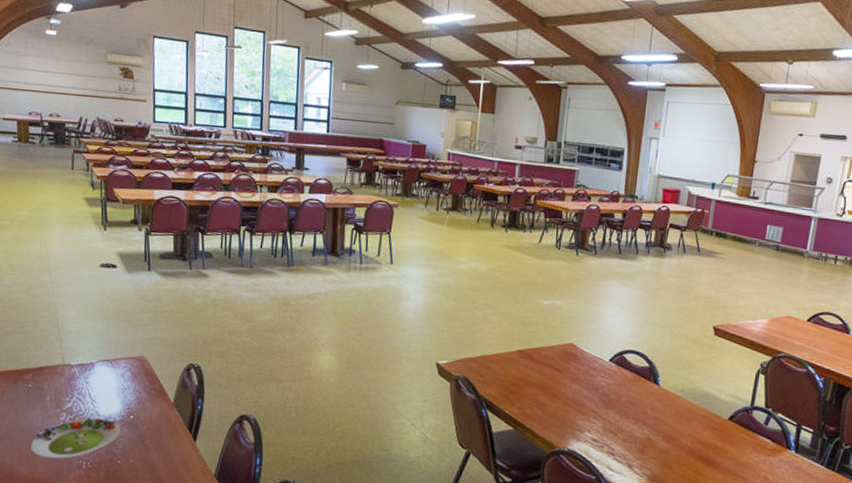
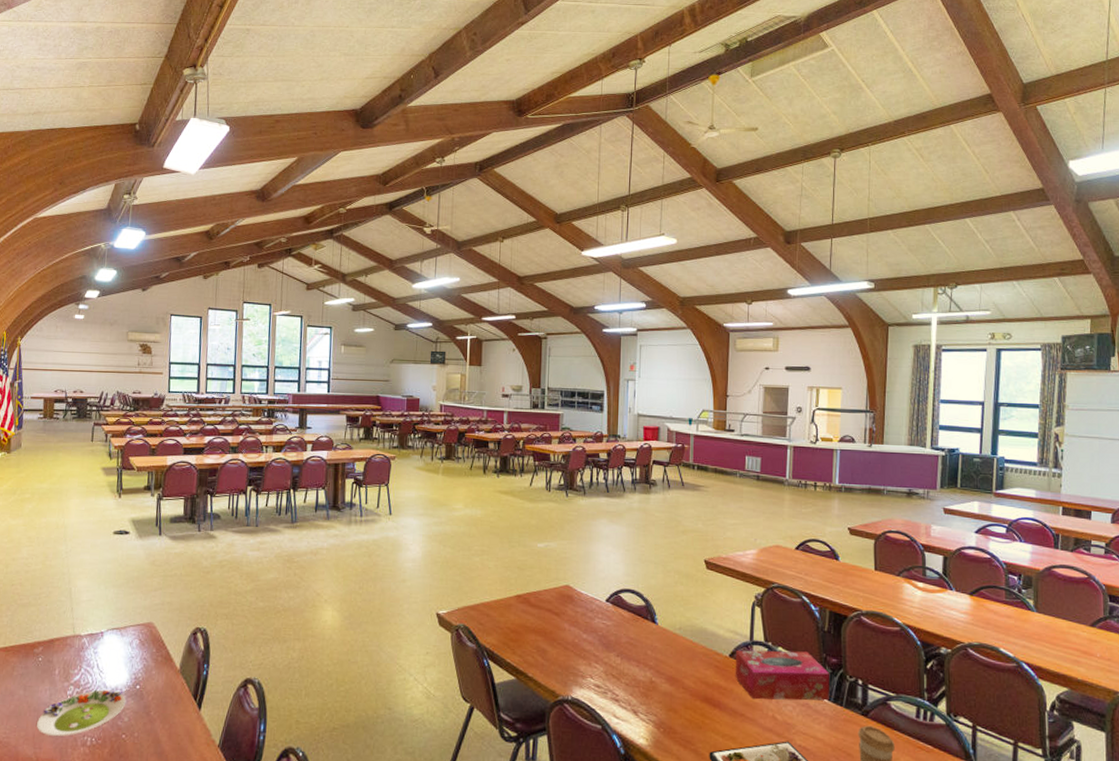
tissue box: none [732,414,827,465] -> present [735,650,830,701]

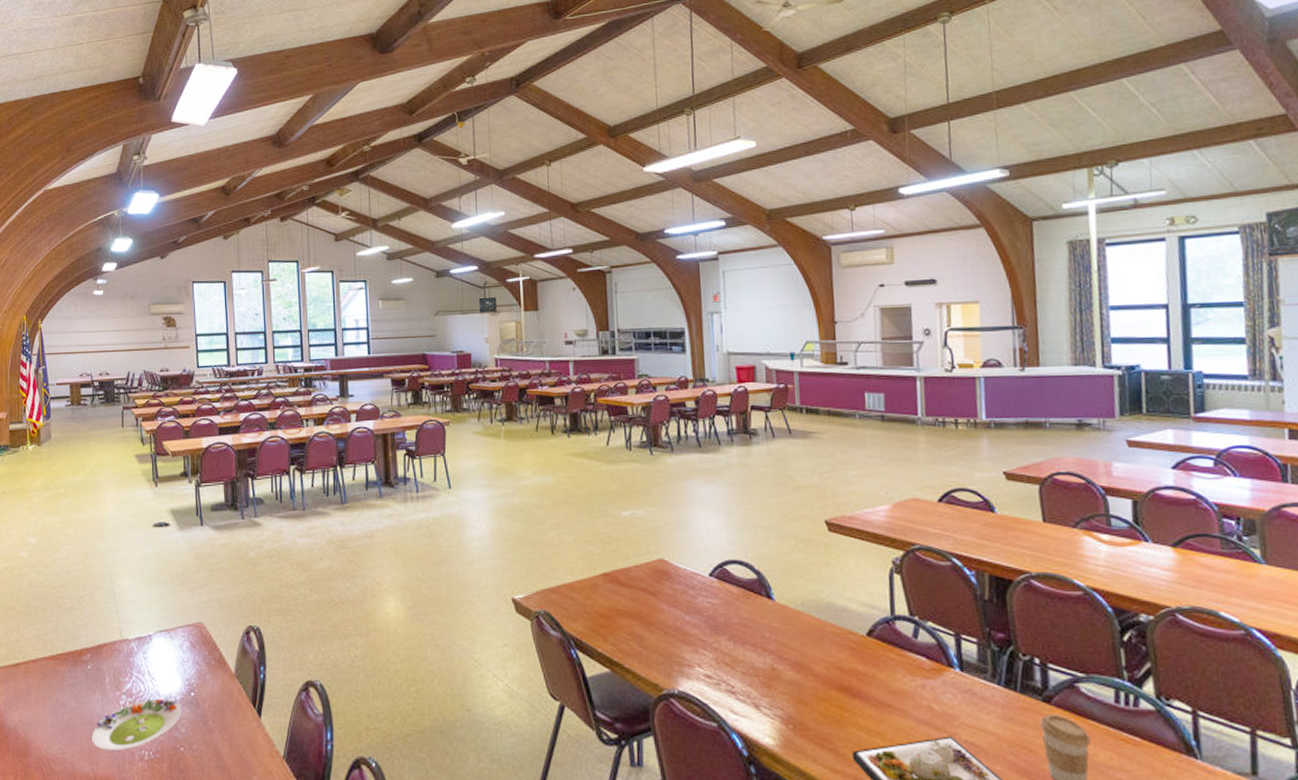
tissue box: present [735,650,830,701] -> none [874,626,999,687]

